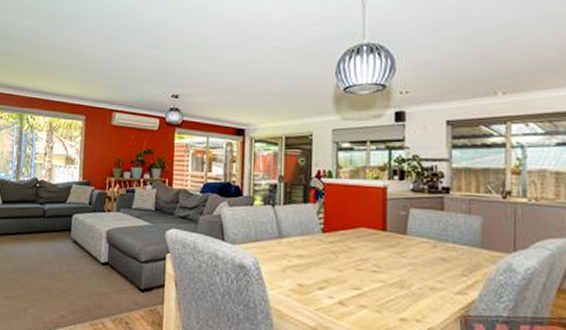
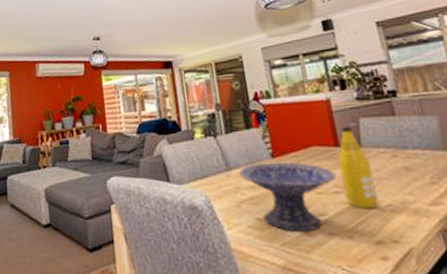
decorative bowl: none [290,235,378,302] -> present [239,161,337,233]
bottle: none [380,215,412,290] -> present [337,127,379,209]

